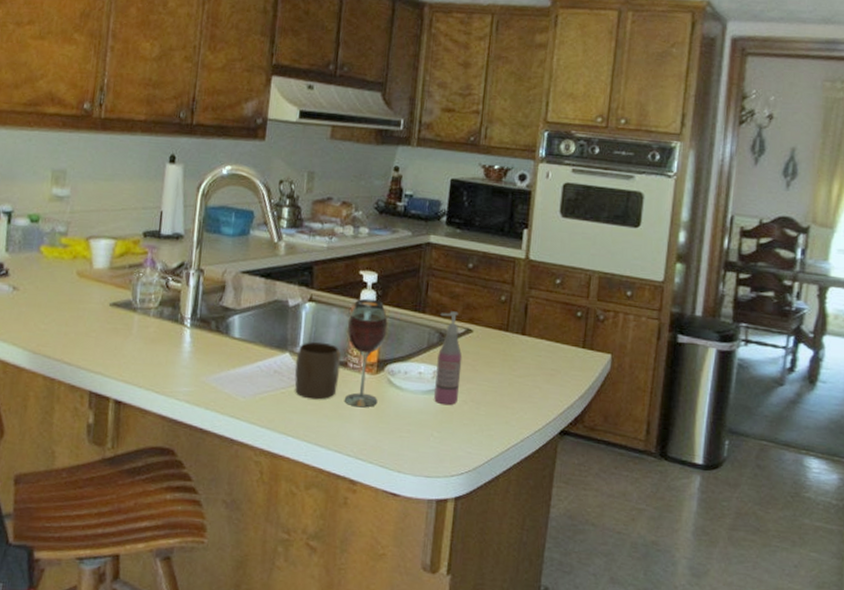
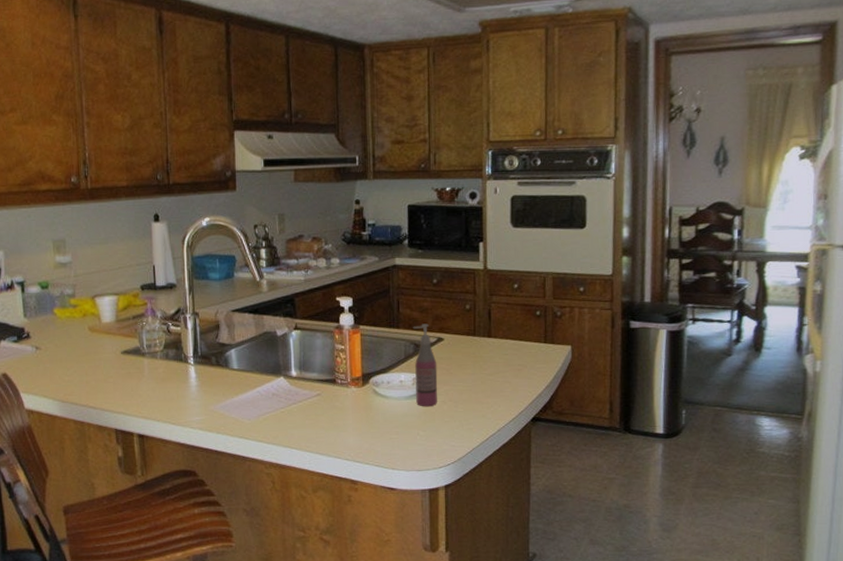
mug: present [294,341,342,399] -> none [290,364,330,414]
wineglass: present [345,298,388,408] -> none [332,321,367,417]

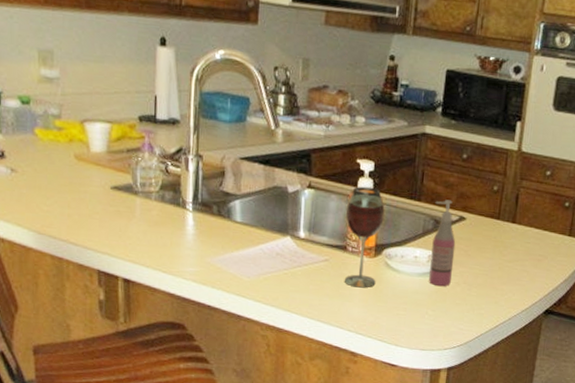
wineglass: none [332,321,367,417] -> present [345,186,385,288]

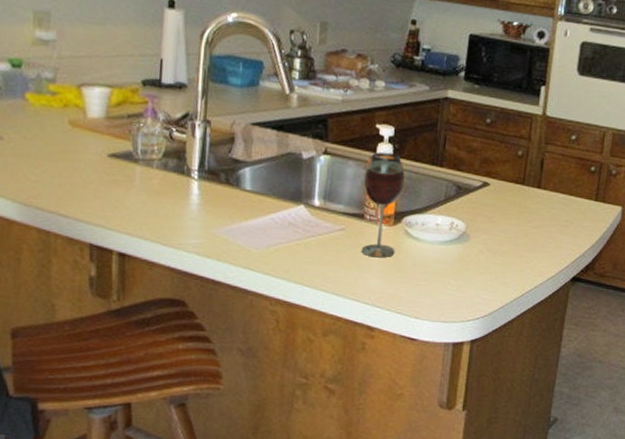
soap dispenser: present [429,199,456,286] -> none [451,165,479,254]

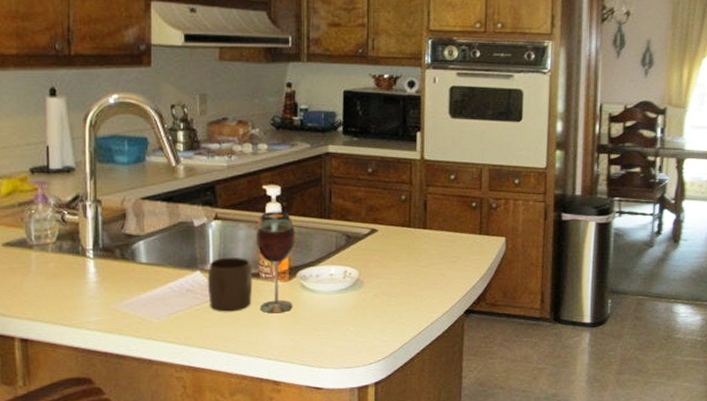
mug: none [310,194,358,250] -> present [207,257,253,311]

